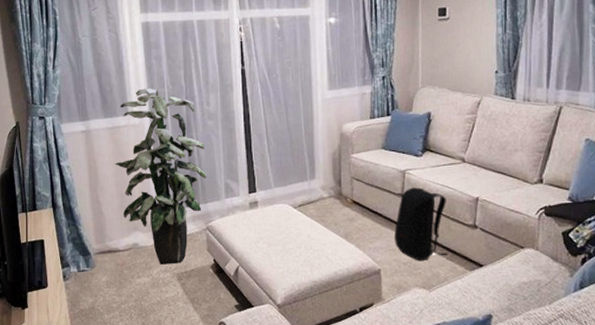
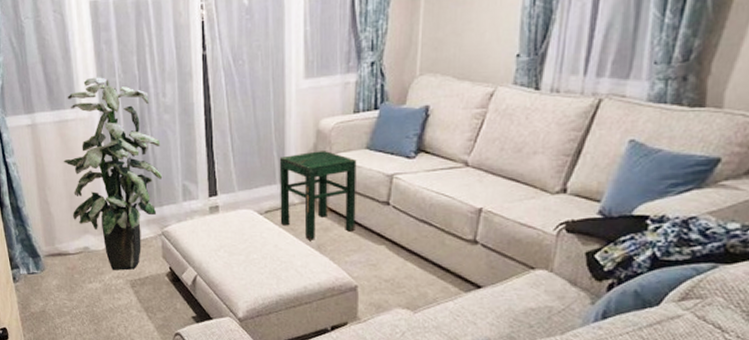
stool: none [309,151,376,230] -> present [279,151,357,240]
backpack: present [394,187,448,261] -> none [376,194,441,279]

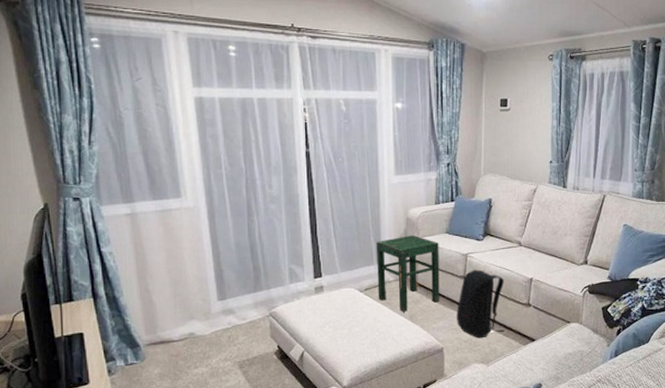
indoor plant: present [63,77,163,271] -> none [166,169,270,353]
backpack: none [376,194,441,279] -> present [457,270,504,339]

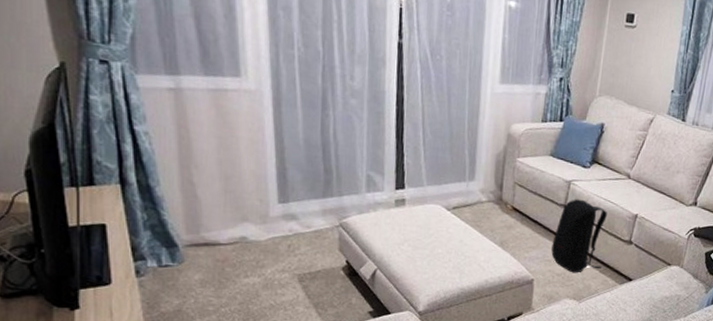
stool: present [376,235,440,312] -> none [467,153,541,237]

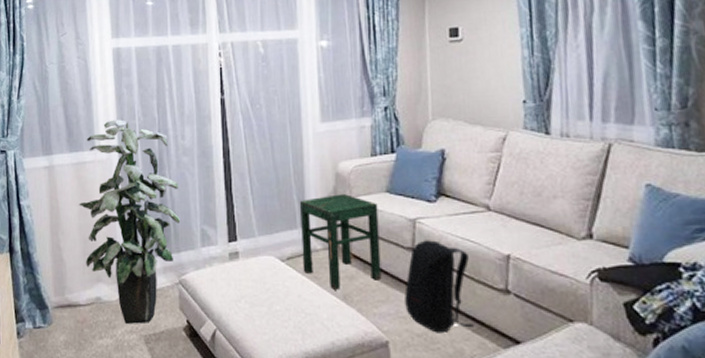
indoor plant: none [218,45,345,264] -> present [79,119,181,324]
stool: none [467,153,541,237] -> present [299,194,382,290]

